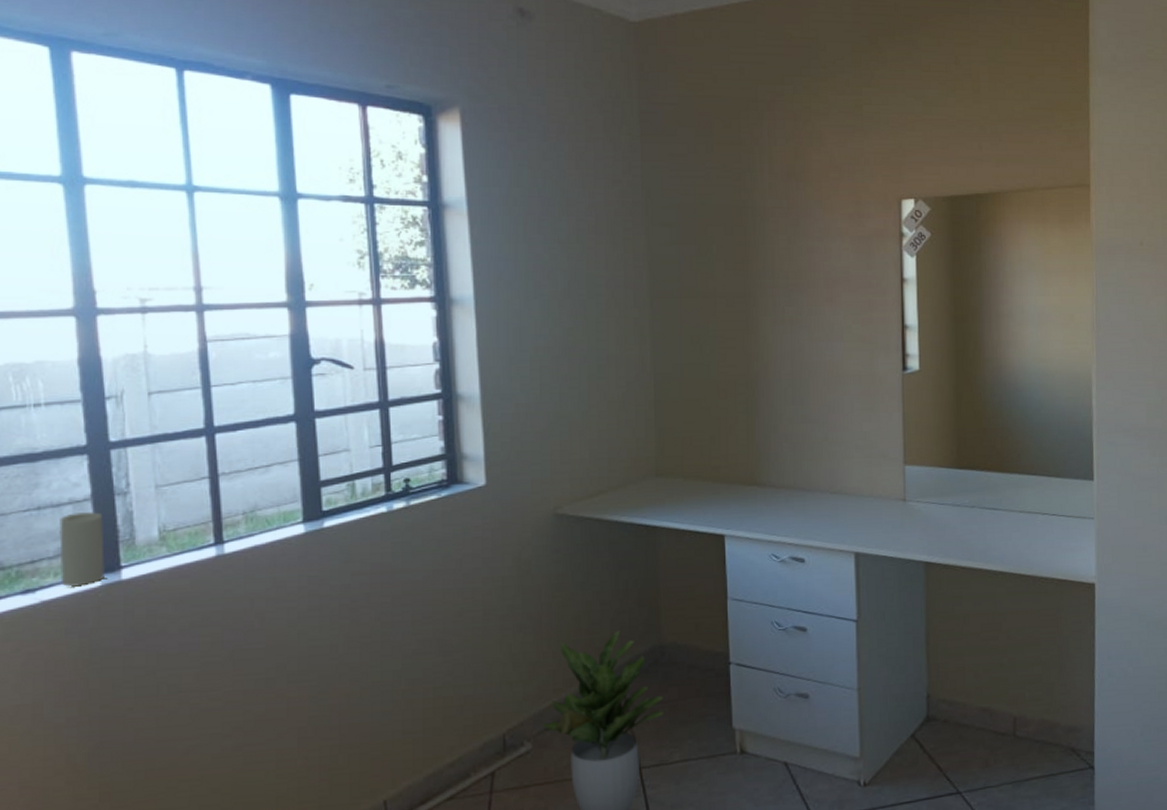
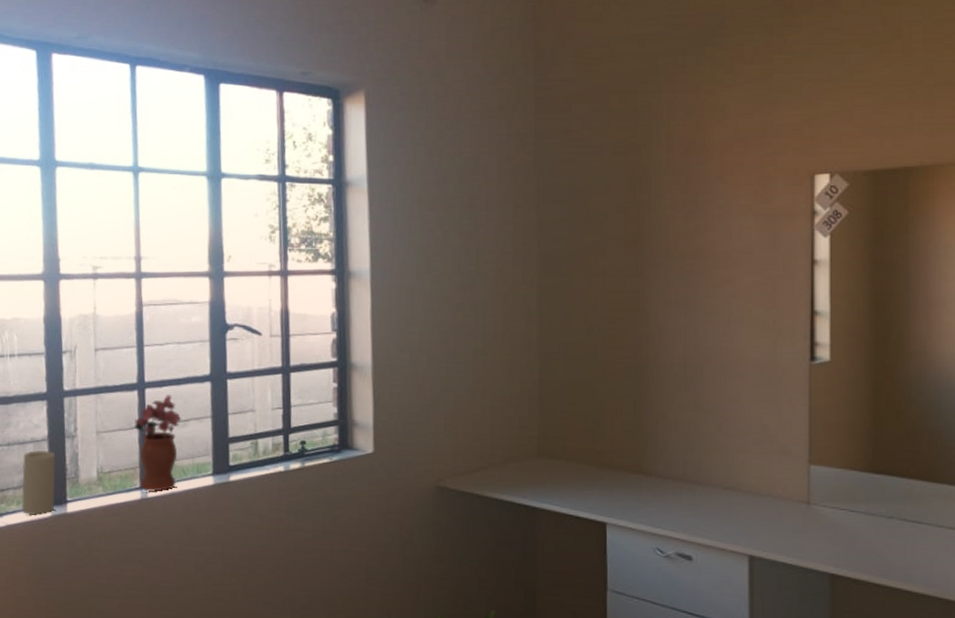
potted flower: none [204,439,263,547] -> present [134,395,182,492]

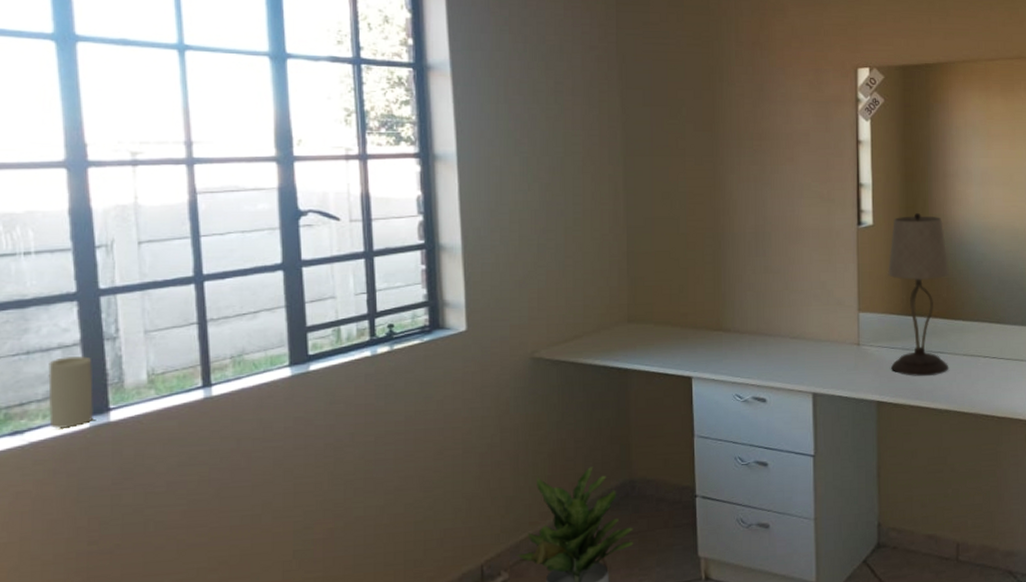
potted flower: present [134,395,182,492] -> none [192,286,250,390]
table lamp: none [849,348,931,551] -> present [888,212,949,376]

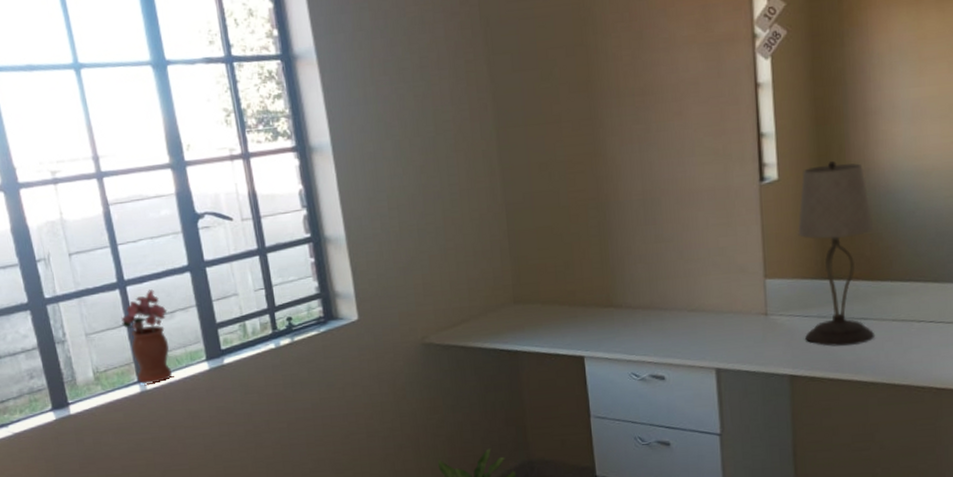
candle: present [48,355,93,429] -> none [17,358,57,422]
potted flower: none [192,286,250,390] -> present [121,289,173,384]

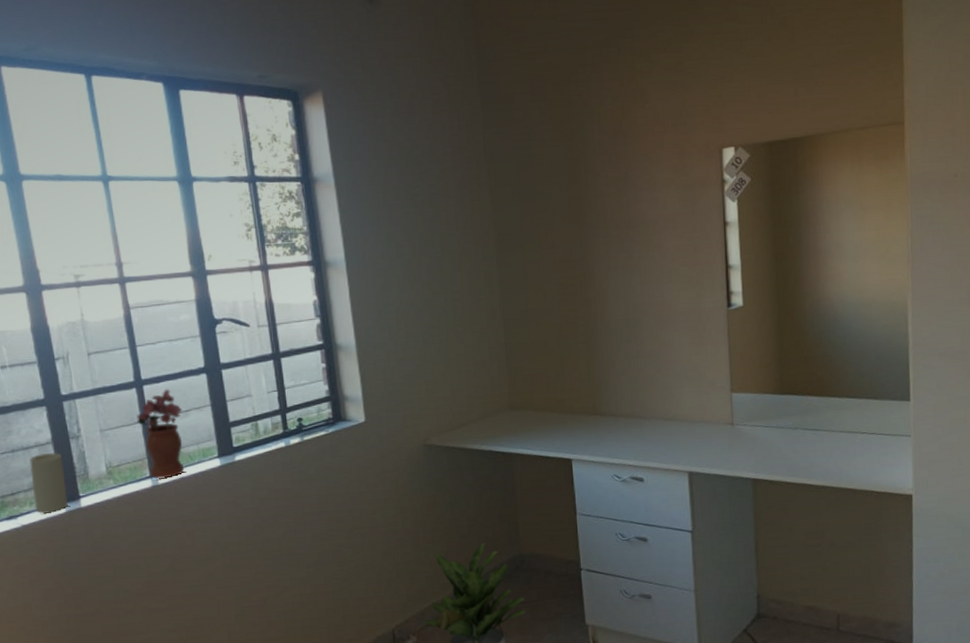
candle: none [17,358,57,422] -> present [29,452,68,514]
table lamp: present [798,160,876,347] -> none [760,291,826,454]

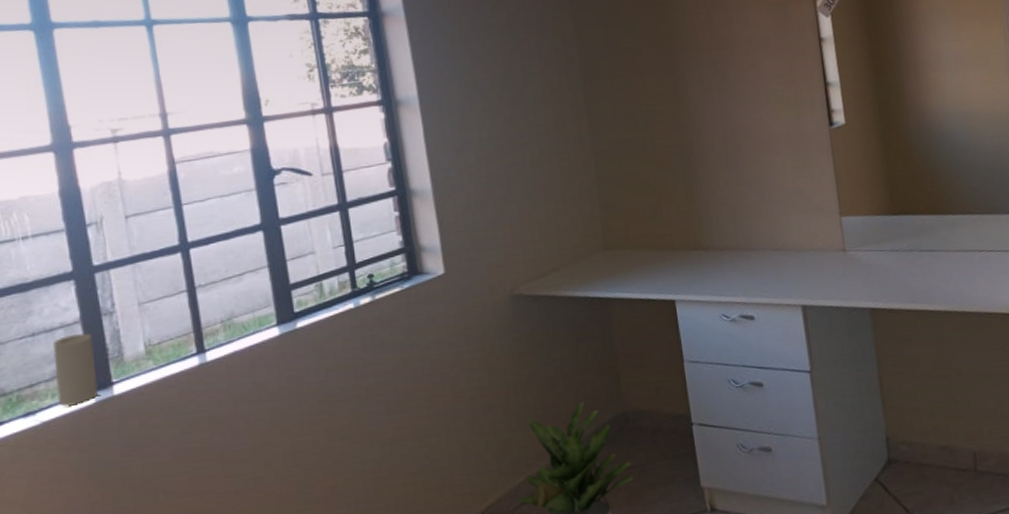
potted flower: present [137,389,185,479] -> none [182,251,238,355]

